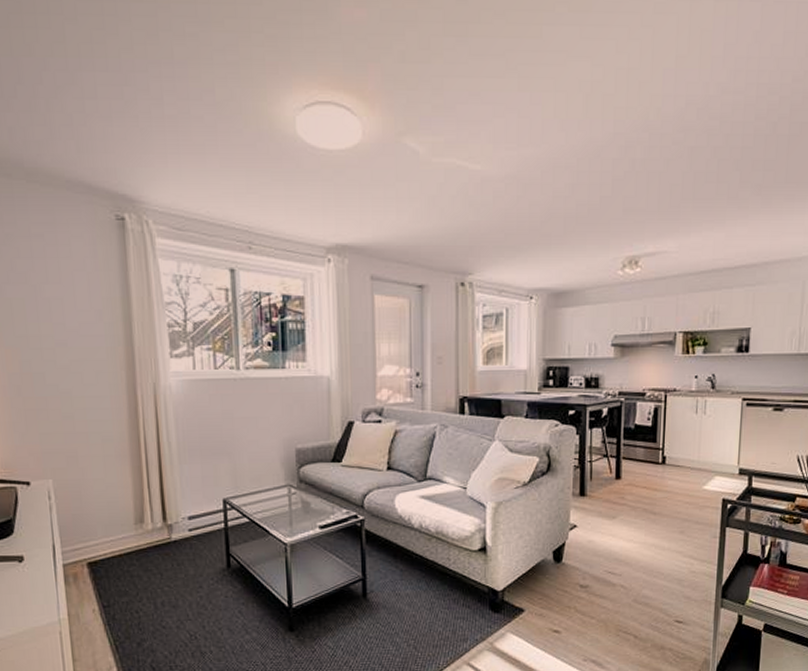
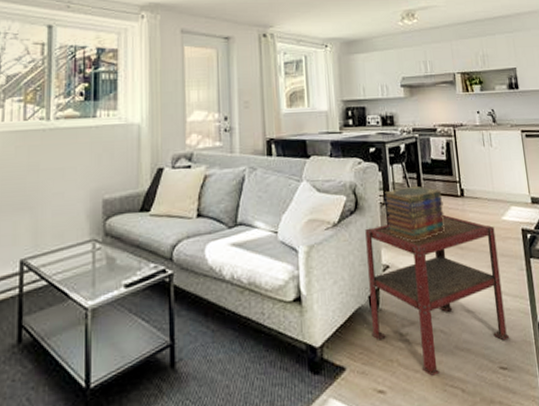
side table: none [551,480,693,623] -> present [365,214,510,376]
book stack: none [578,450,642,506] -> present [383,185,445,243]

